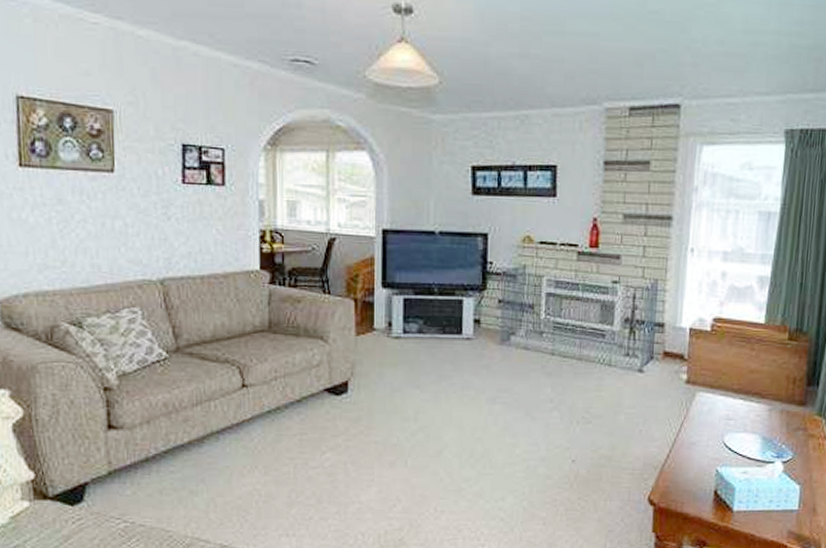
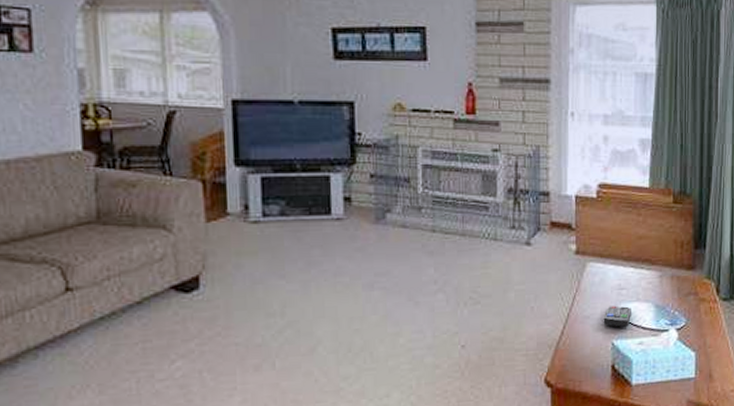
remote control: none [708,434,738,456] -> present [603,305,631,327]

